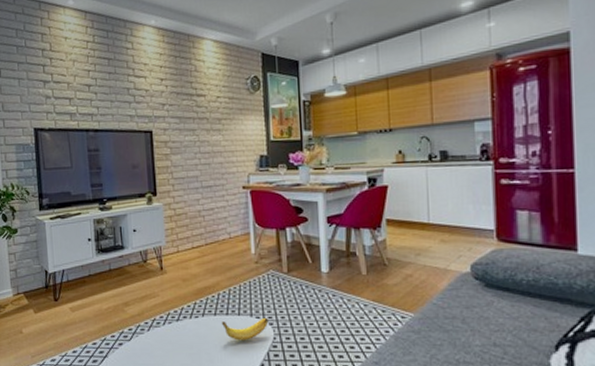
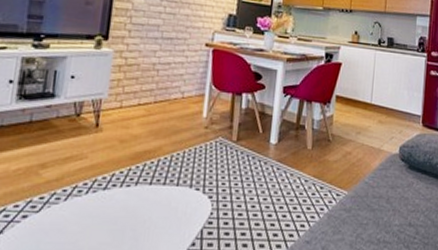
banana: present [222,317,269,341] -> none [156,189,209,215]

